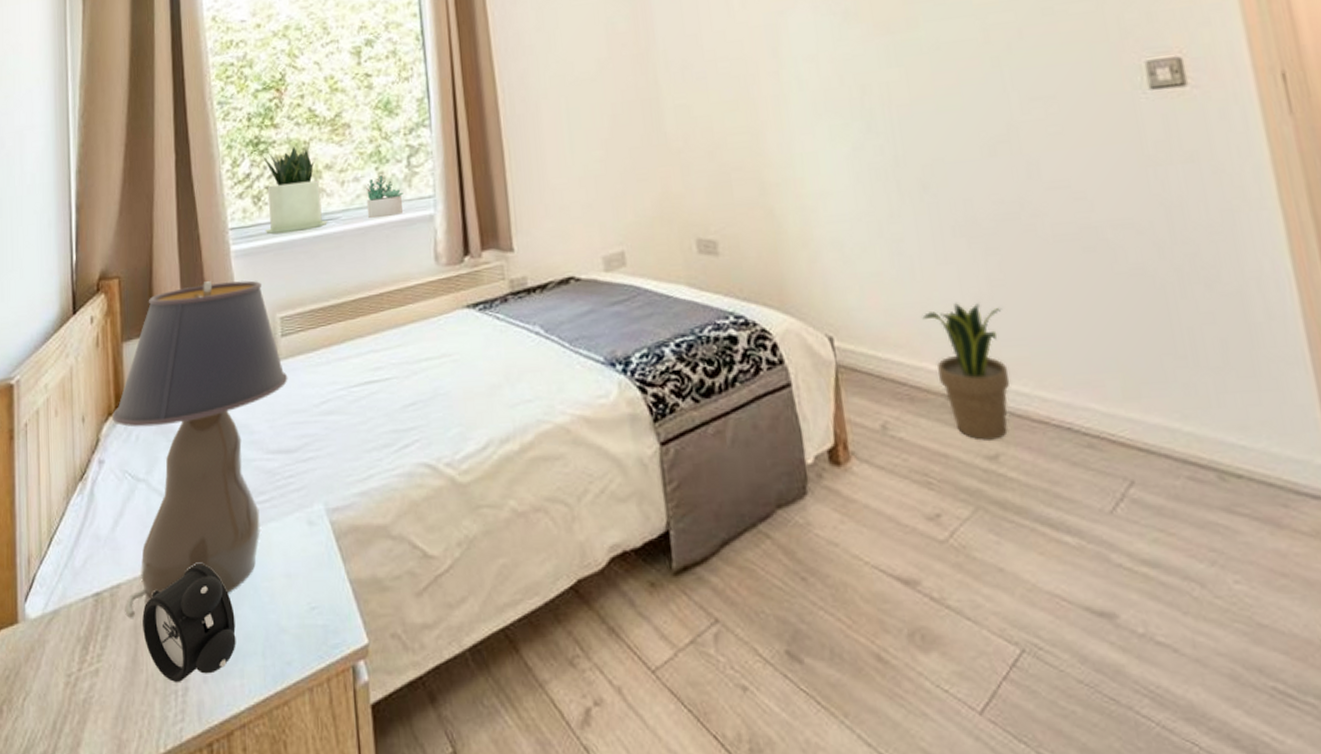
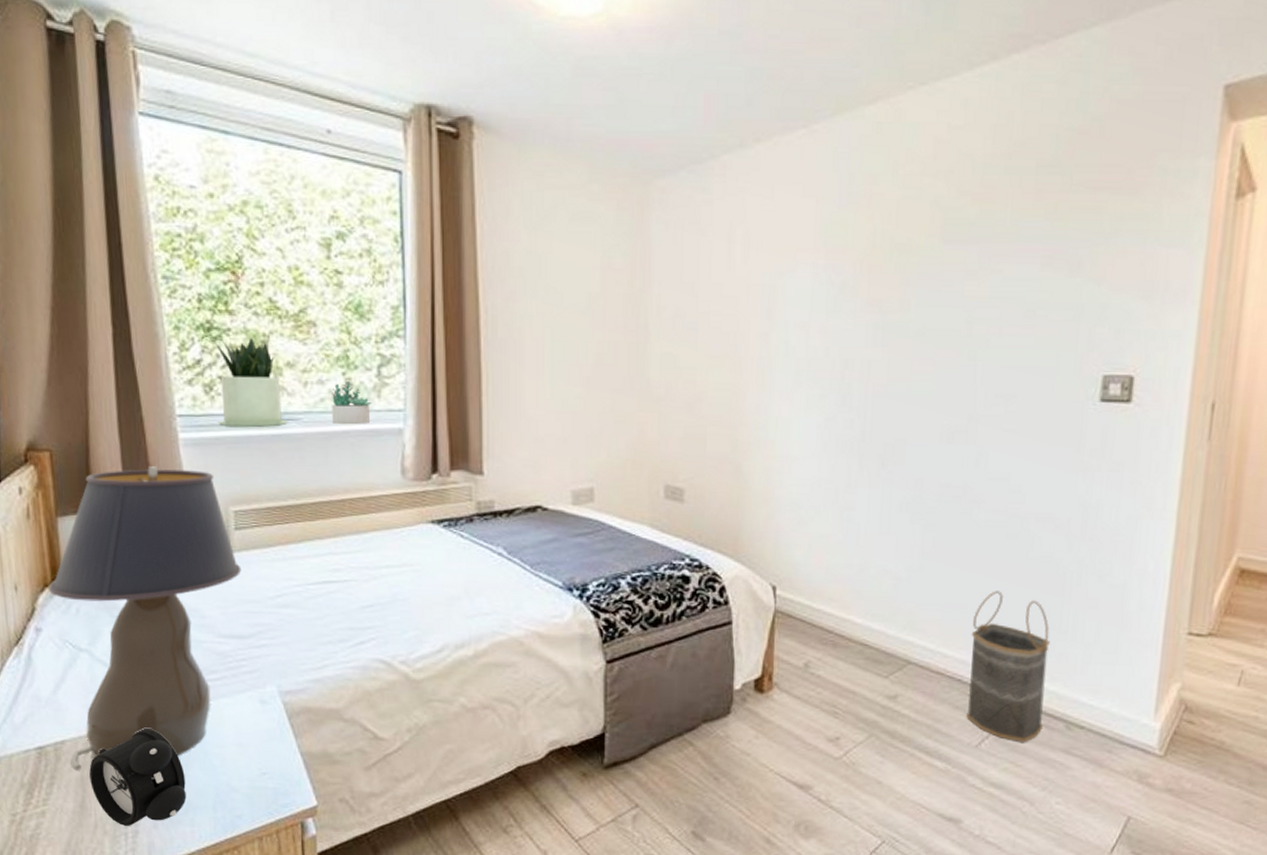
potted plant: present [922,303,1010,440] -> none [858,569,926,684]
basket: none [1067,315,1189,502] -> present [966,591,1050,742]

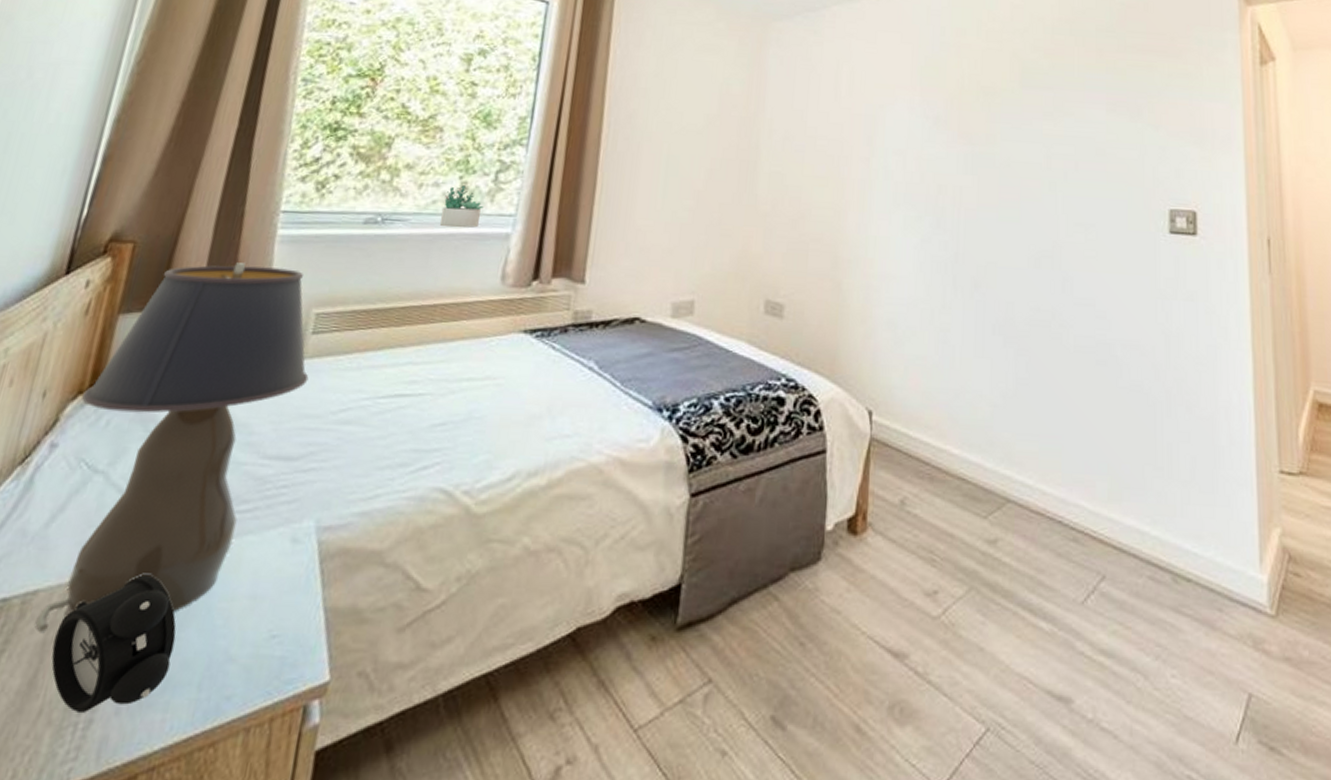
planter: present [214,338,287,428] -> none [321,140,396,228]
basket: present [966,591,1050,742] -> none [1069,421,1149,598]

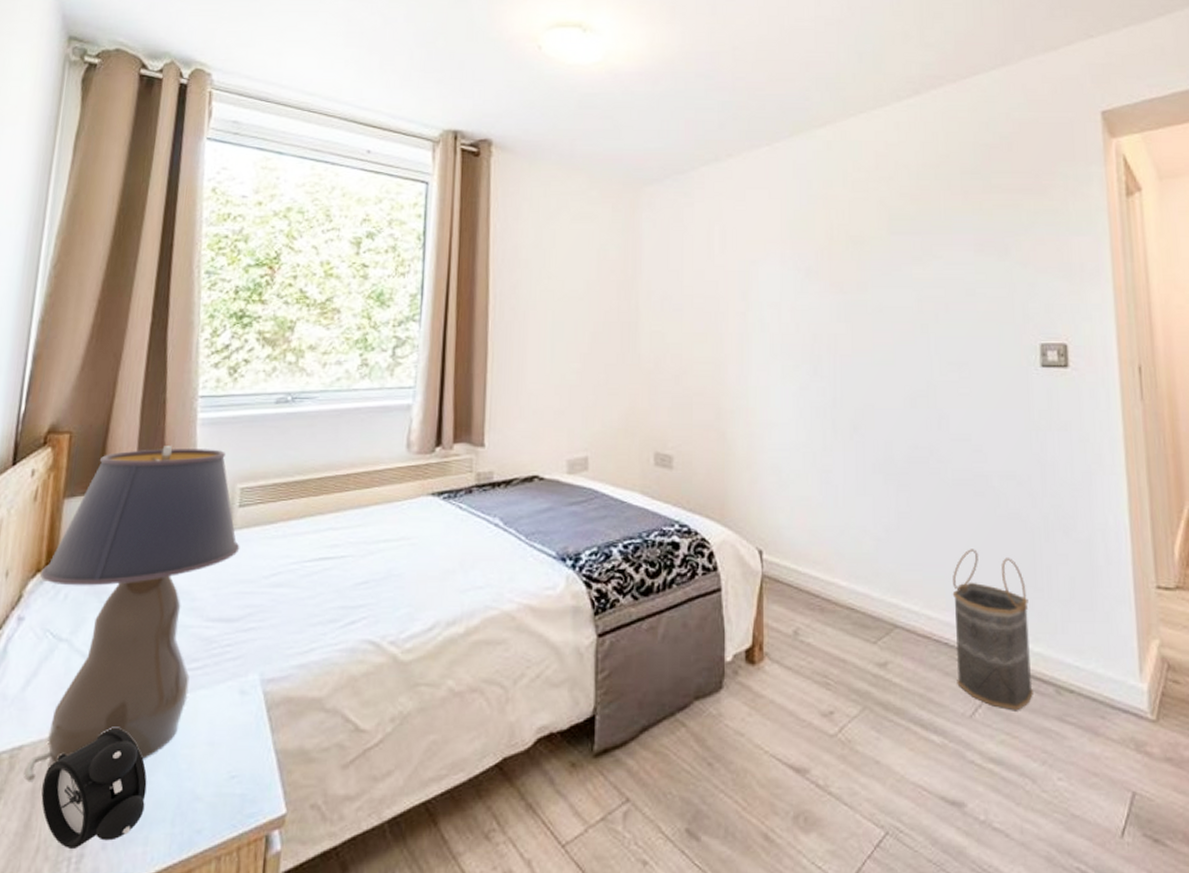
succulent plant: present [439,185,484,228] -> none [345,362,385,402]
basket: none [1069,421,1149,598] -> present [952,549,1033,710]

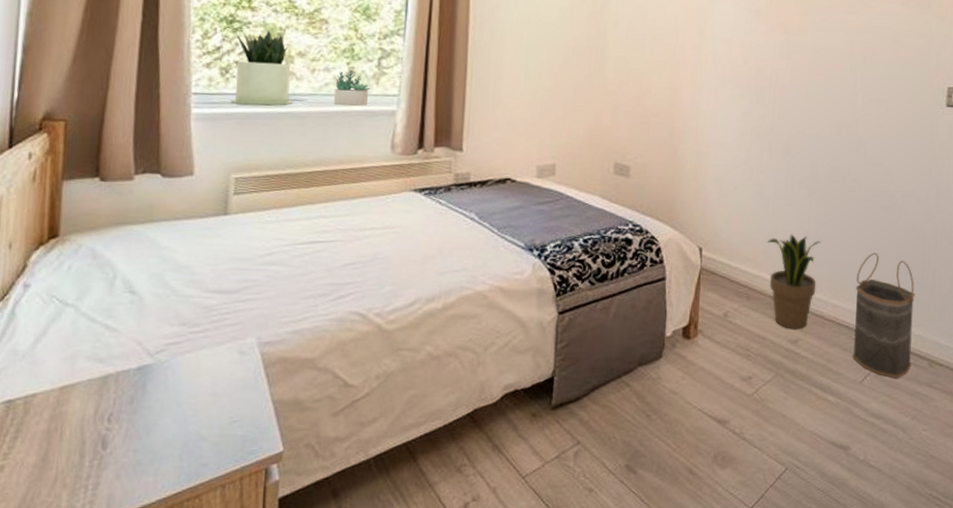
table lamp: present [24,446,240,781] -> none [39,137,236,423]
alarm clock: present [41,728,147,848] -> none [56,380,156,478]
planter: none [236,324,303,407] -> present [229,31,294,107]
succulent plant: none [345,362,385,402] -> present [333,70,371,107]
potted plant: none [839,530,904,649] -> present [767,234,820,330]

